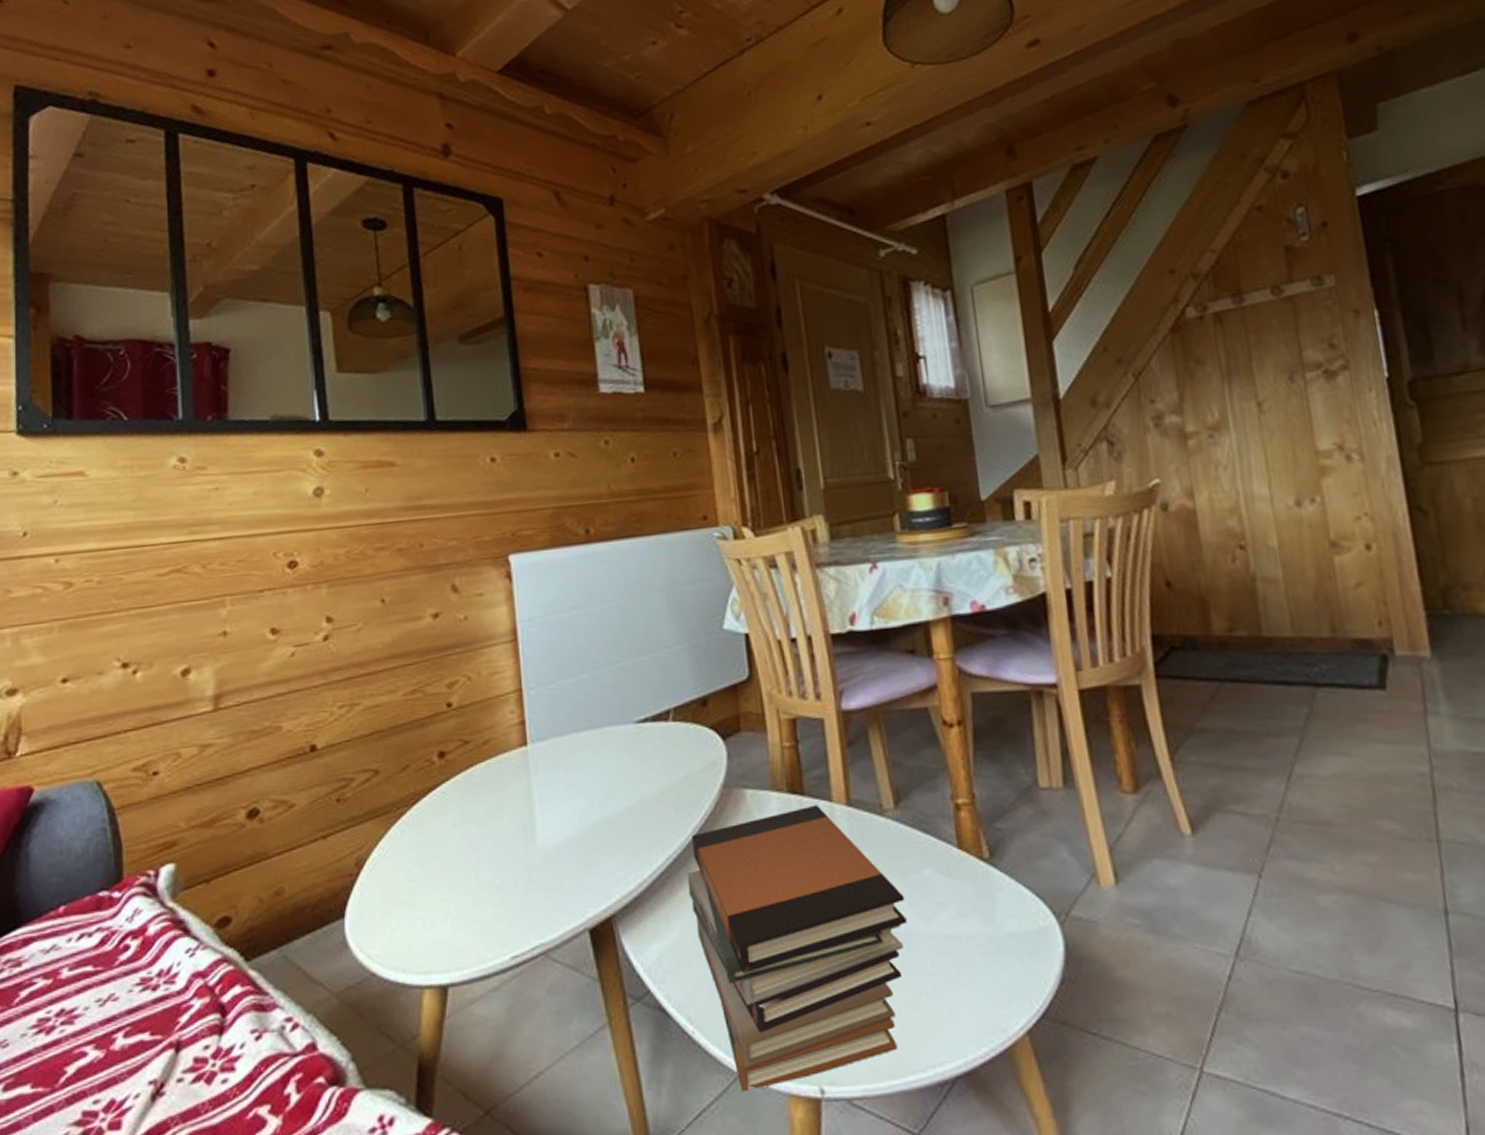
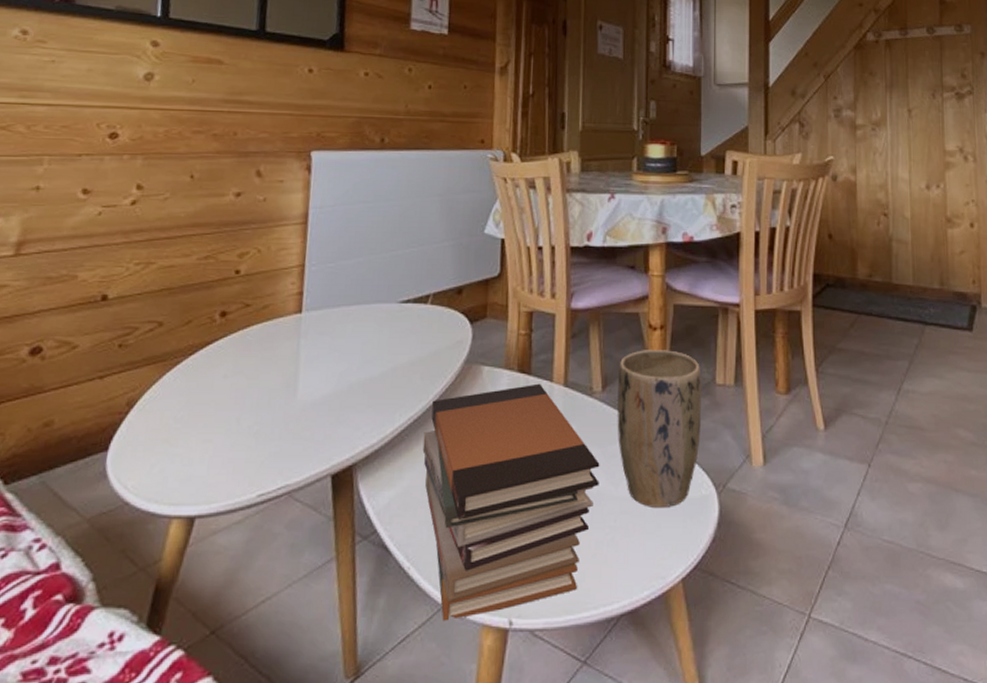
plant pot: none [911,750,1028,946] -> present [617,350,701,507]

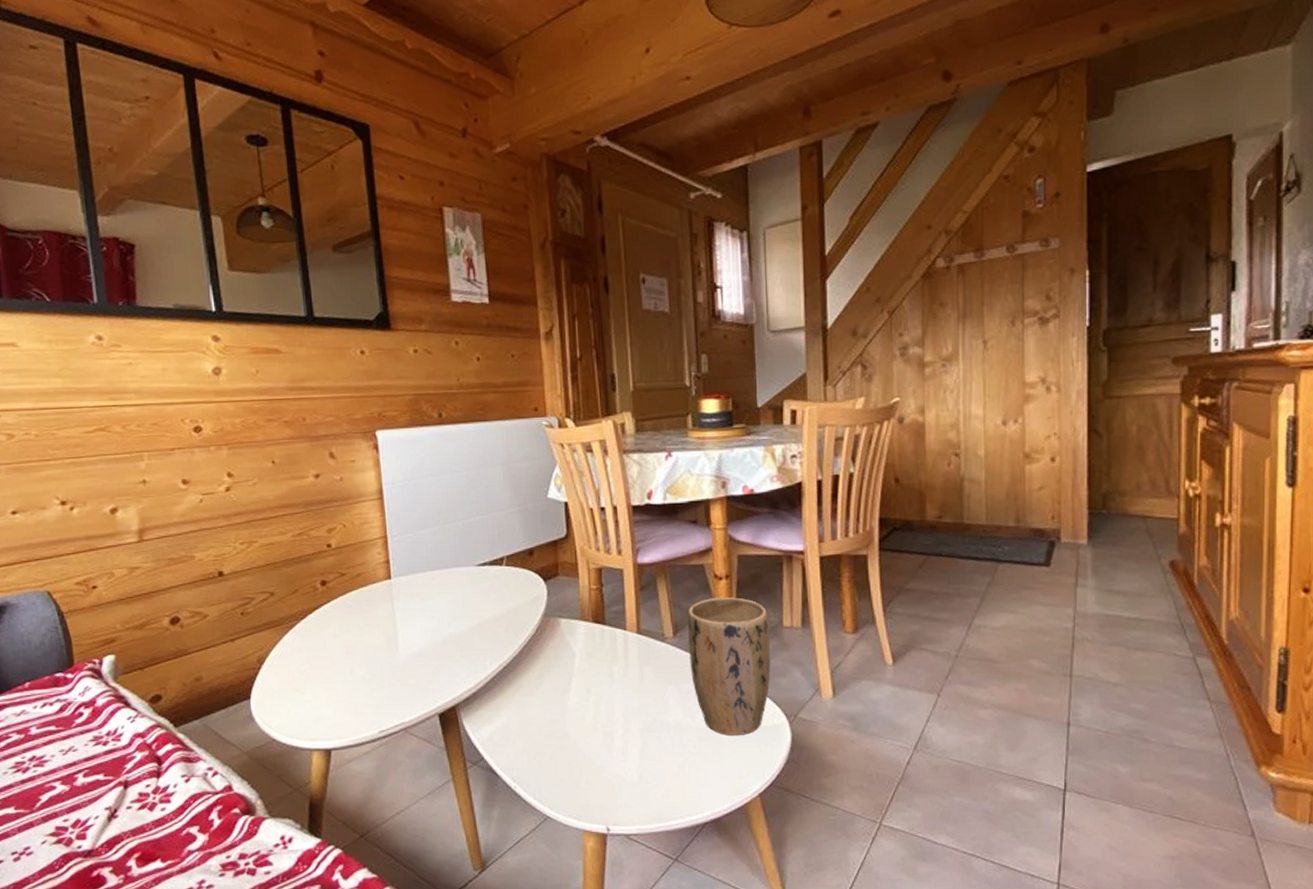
book stack: present [422,383,600,621] -> none [514,632,677,828]

